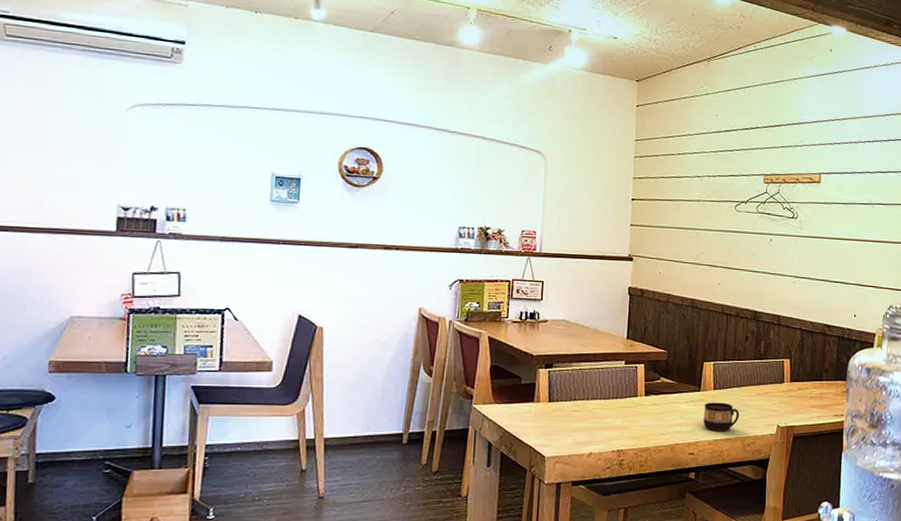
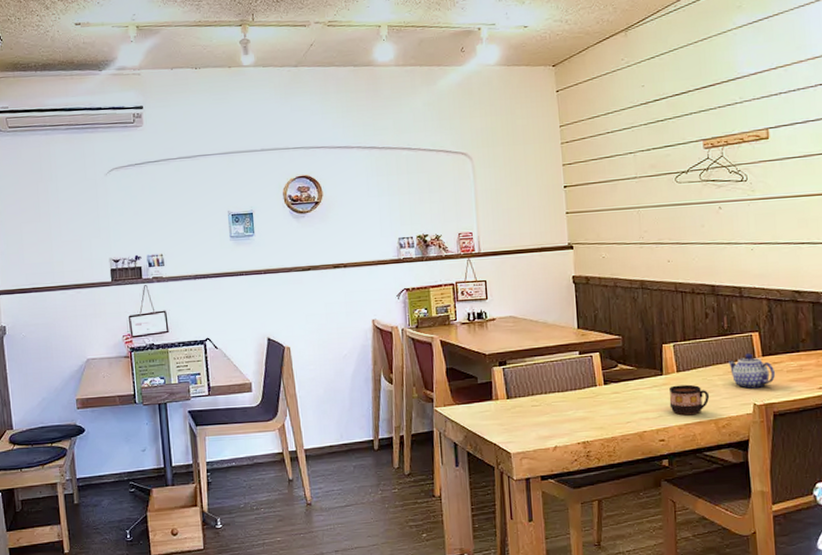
teapot: none [760,377,800,411] -> present [728,352,776,389]

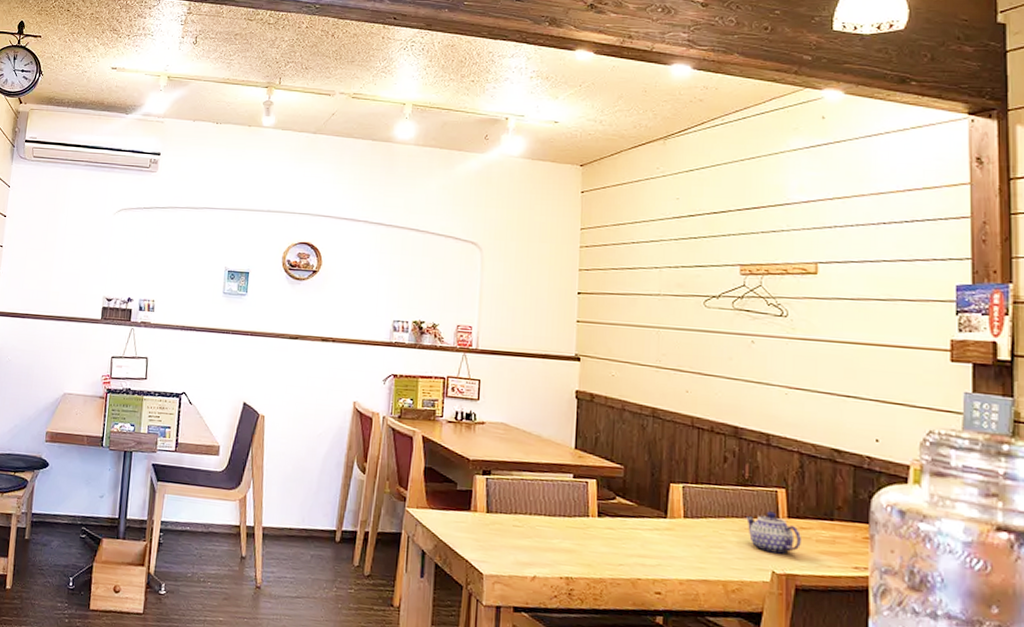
cup: present [669,384,710,415] -> none [671,532,720,570]

